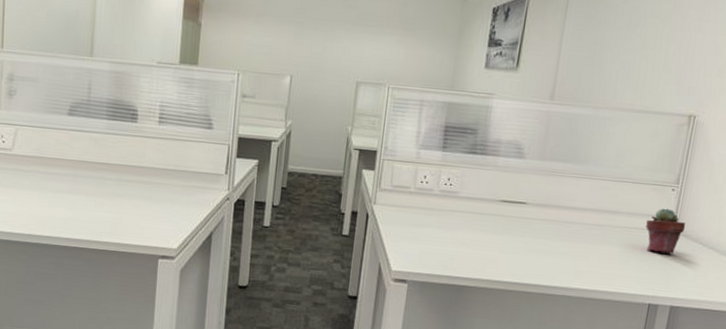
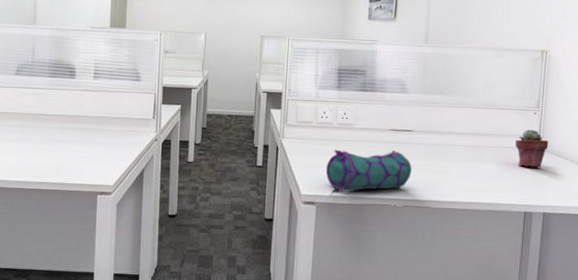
pencil case: none [421,220,522,270] -> present [325,149,412,191]

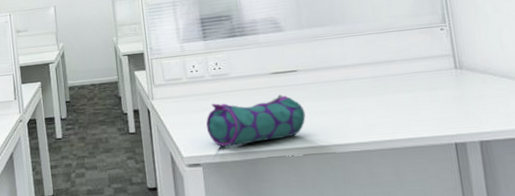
potted succulent: present [515,129,548,168] -> none [425,47,467,92]

